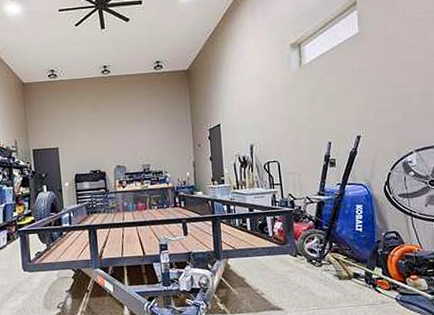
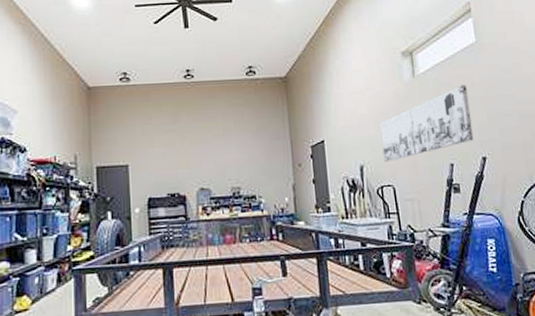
wall art: none [269,72,351,142] -> present [380,85,474,162]

